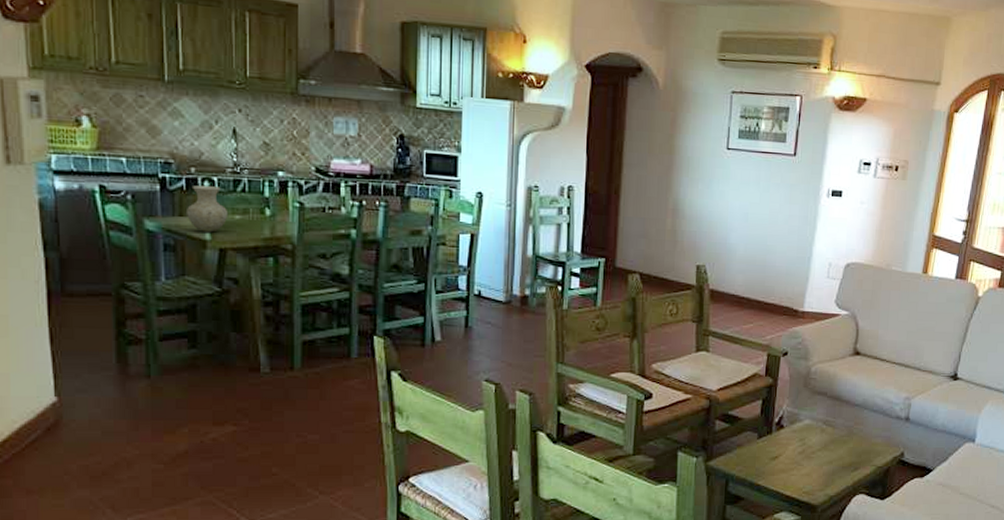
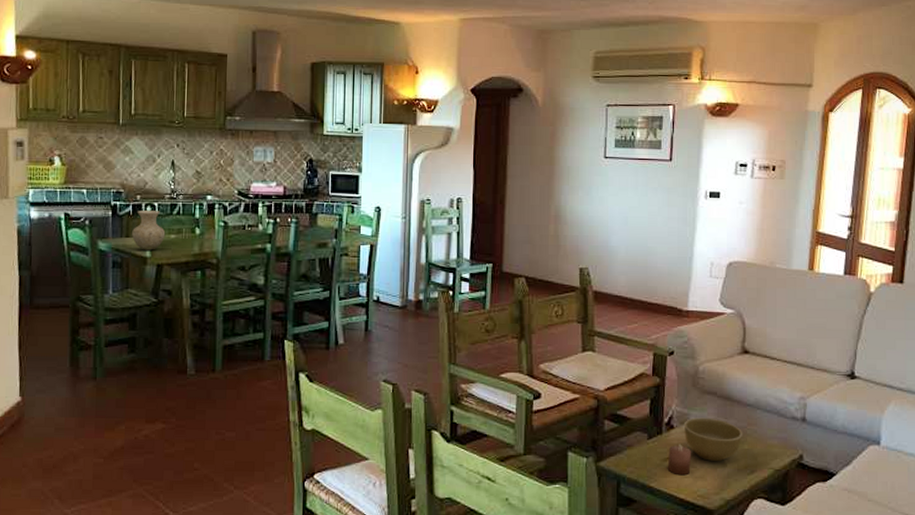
candle: none [775,443,800,473] -> present [667,444,692,476]
bowl: none [794,417,849,460] -> present [685,417,742,462]

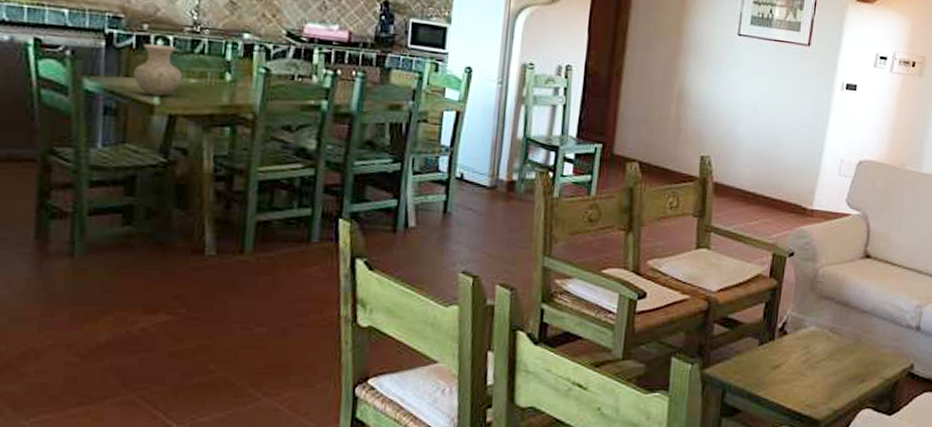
candle: present [667,444,692,476] -> none [776,351,804,384]
bowl: present [685,417,742,462] -> none [797,323,856,371]

